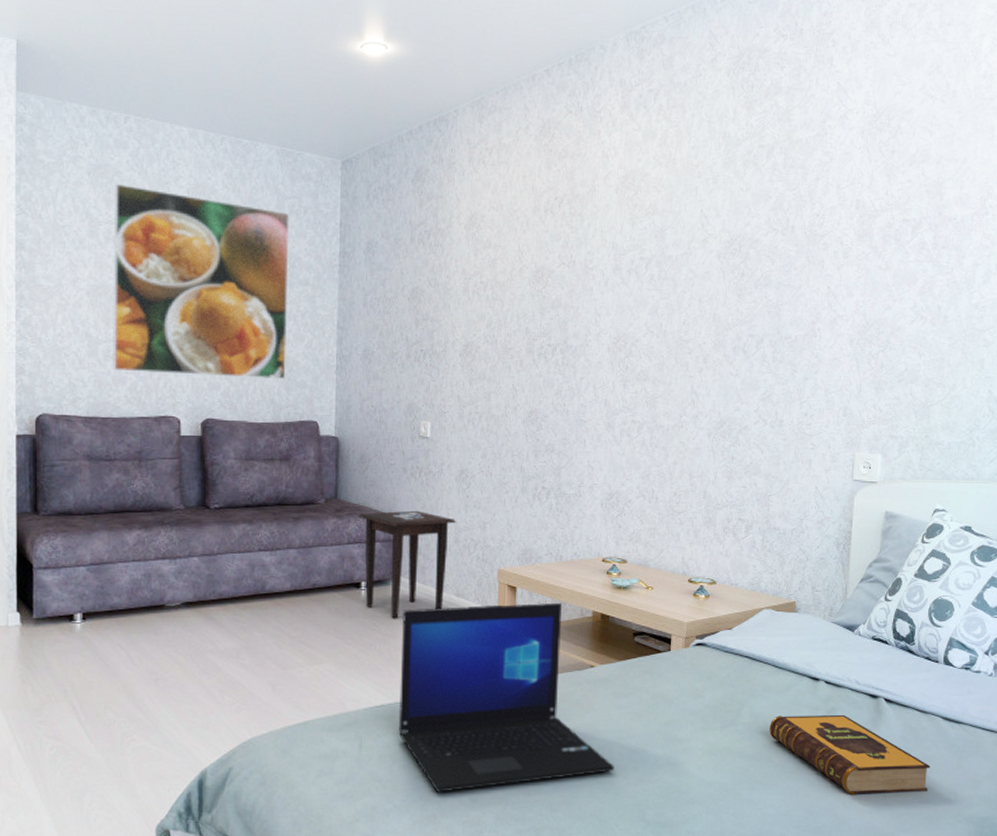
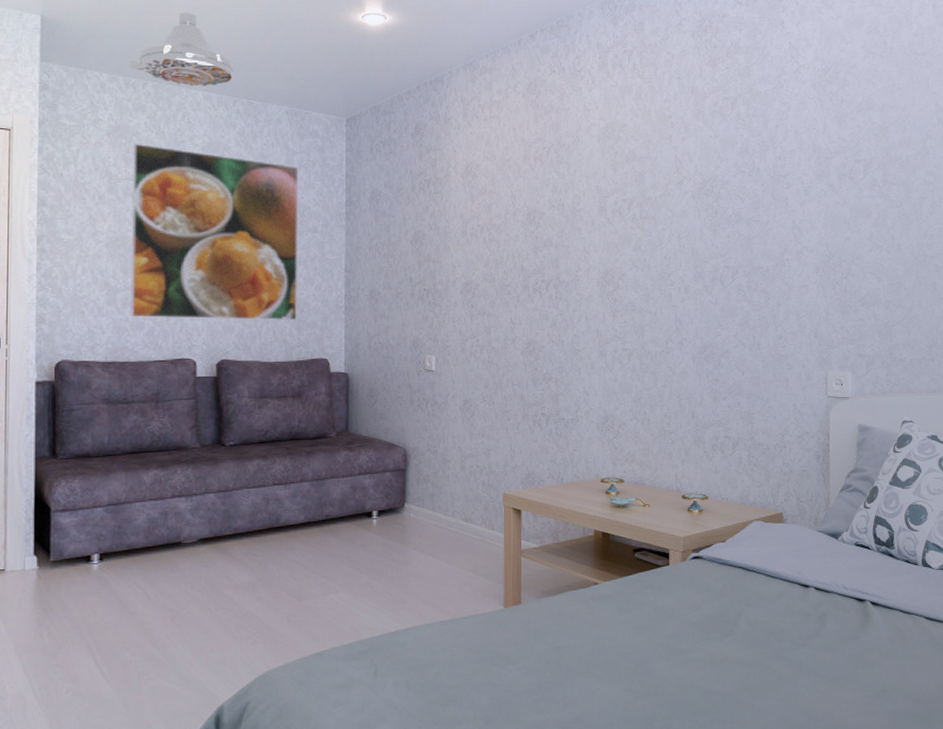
pendant lamp: none [110,38,222,123] -> present [129,12,234,87]
side table: present [359,510,457,619] -> none [369,440,463,546]
laptop: present [398,602,614,792] -> none [411,523,622,716]
hardback book: present [769,714,931,796] -> none [766,619,918,698]

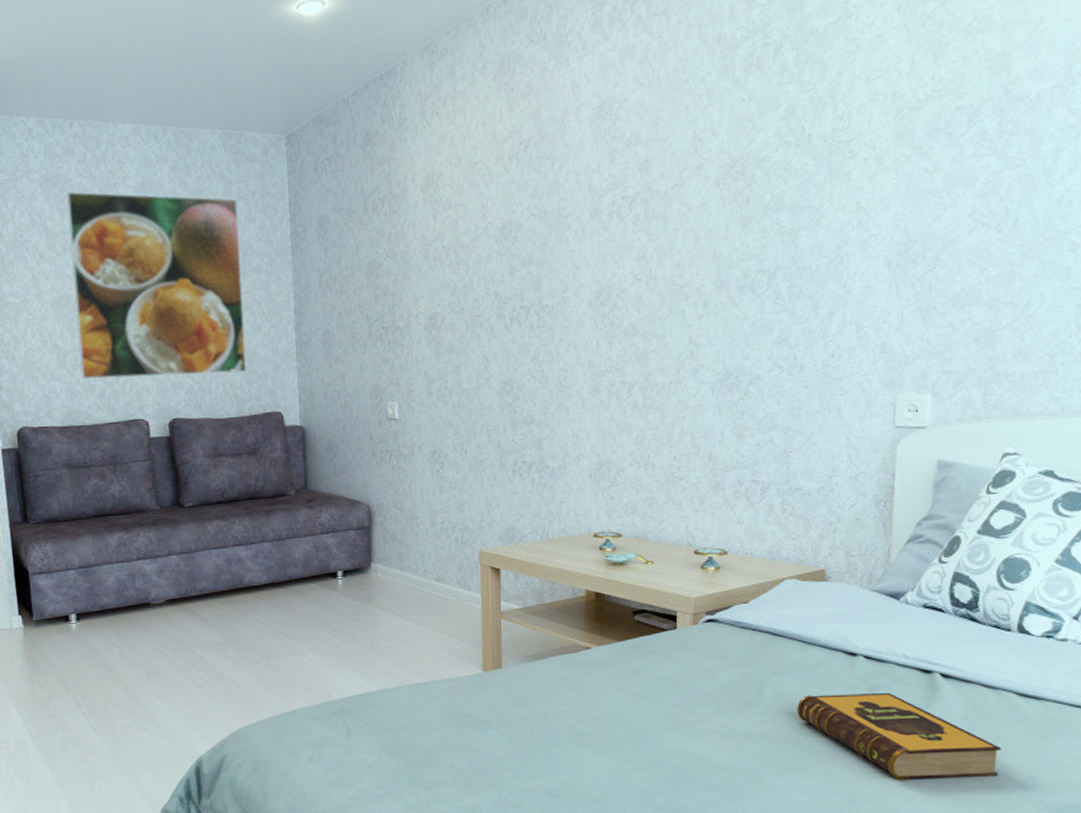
pendant lamp: present [129,12,234,87] -> none [53,33,161,120]
hardback book: none [766,619,918,698] -> present [797,692,1002,781]

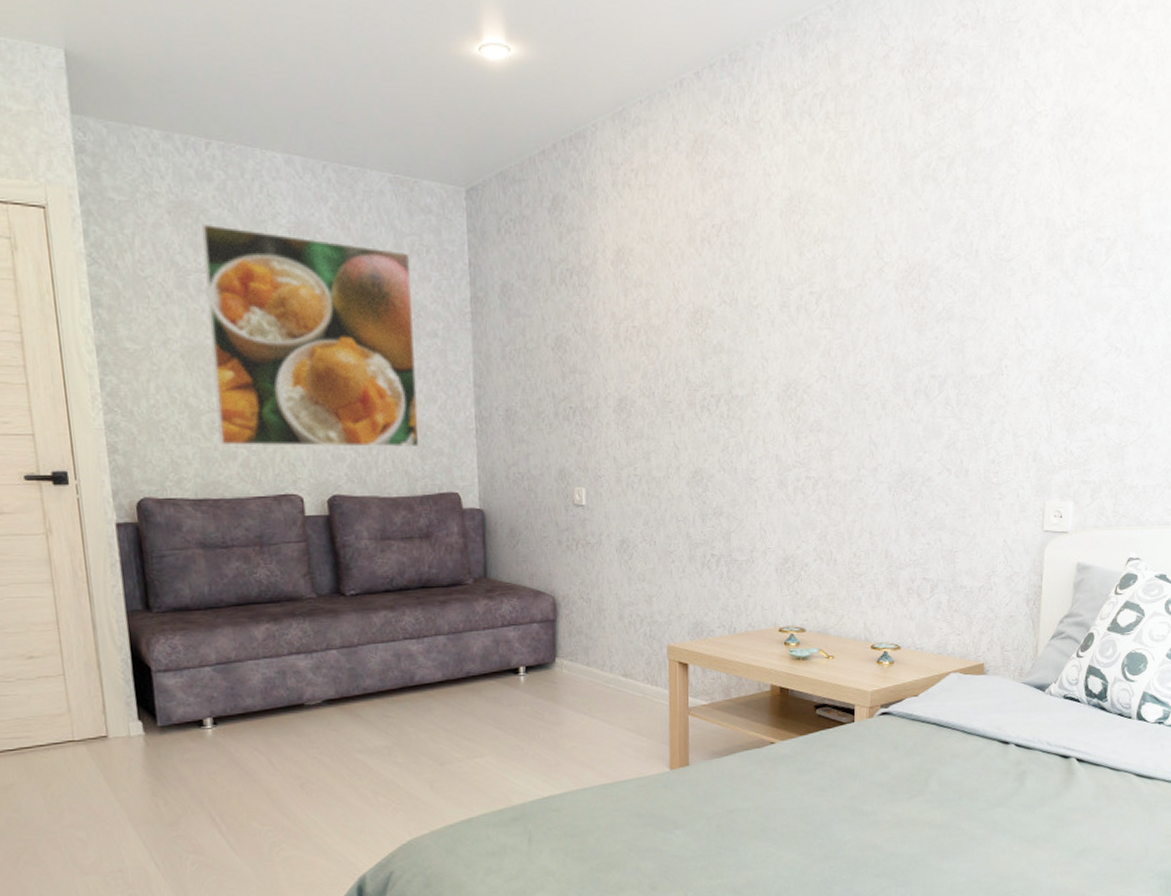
hardback book: present [797,692,1002,781] -> none [958,777,1123,859]

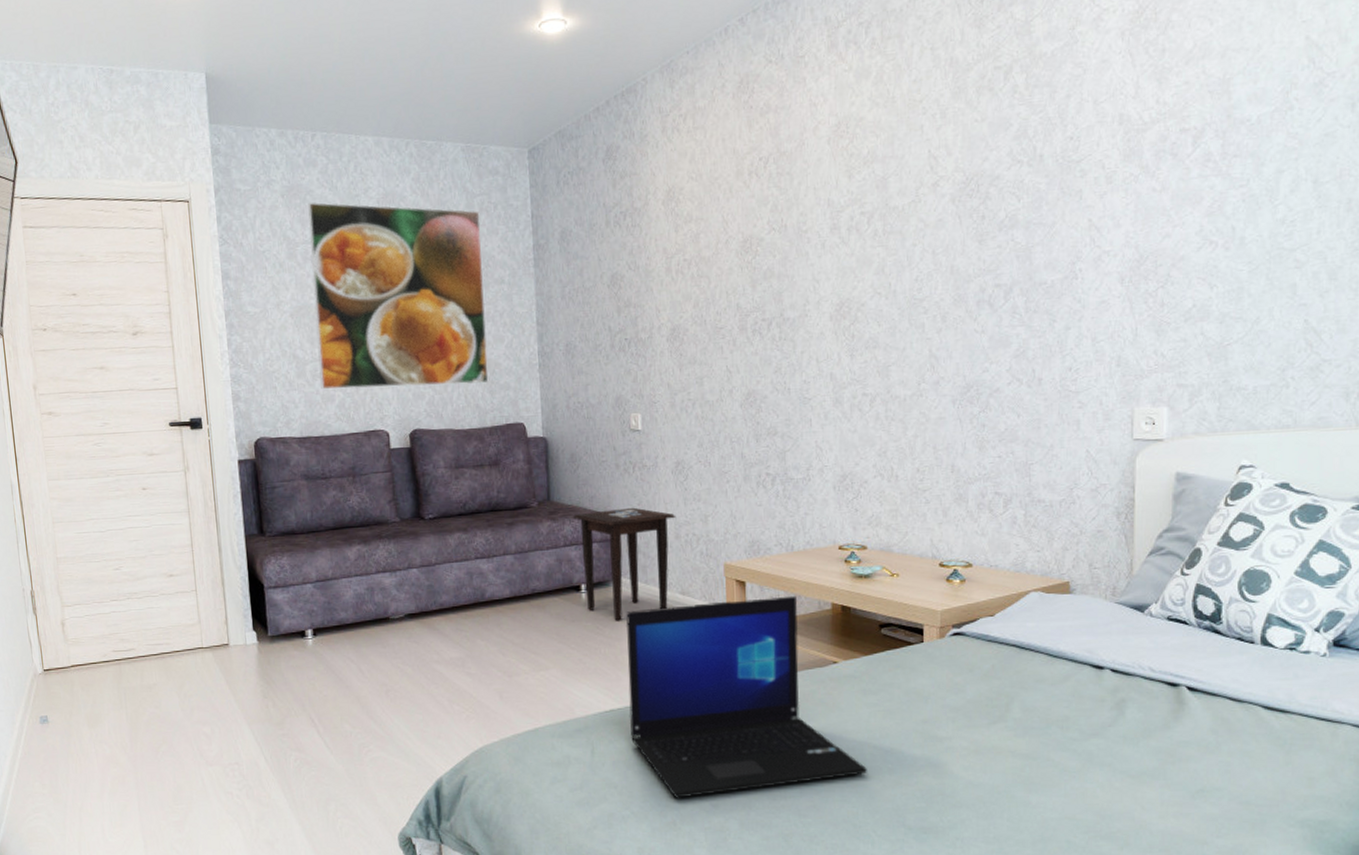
side table: none [512,586,620,705] -> present [573,507,677,621]
laptop: none [566,677,799,883] -> present [625,595,867,798]

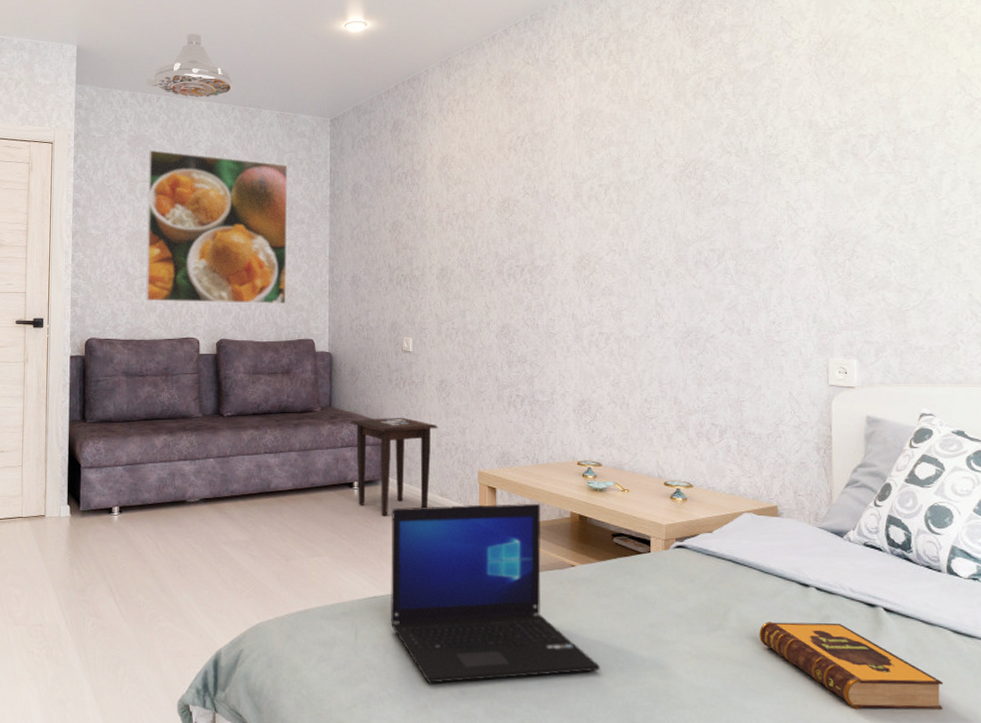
pendant lamp: none [295,48,404,133] -> present [146,33,233,98]
hardback book: none [1046,706,1250,797] -> present [759,621,944,710]

